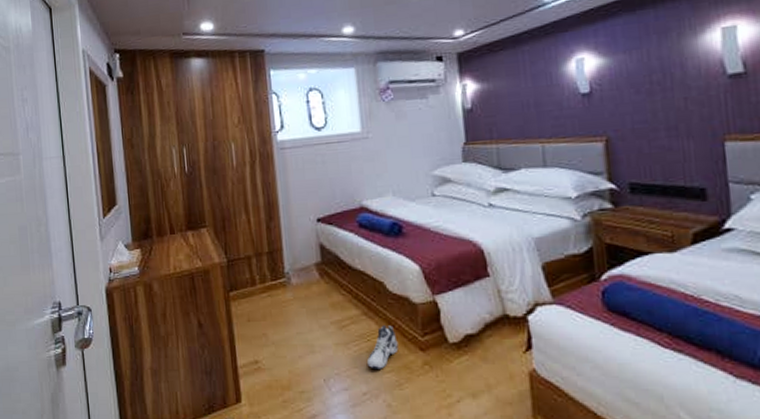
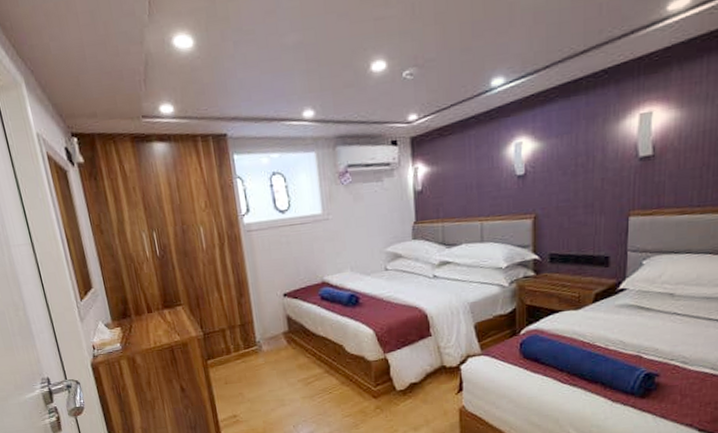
sneaker: present [367,325,399,369] -> none [329,380,355,415]

